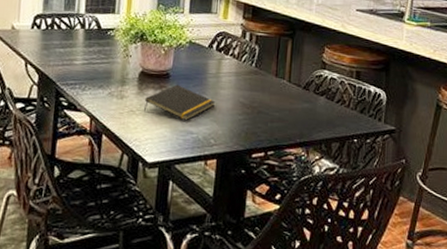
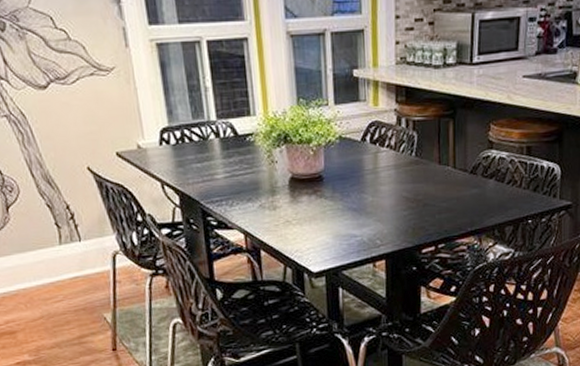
notepad: present [144,84,216,121] -> none [300,186,377,224]

